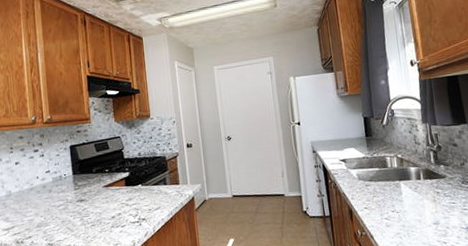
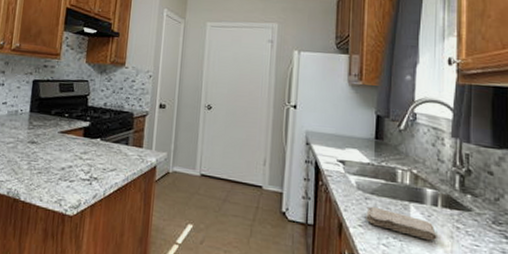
washcloth: none [368,190,424,208] -> present [366,206,437,241]

